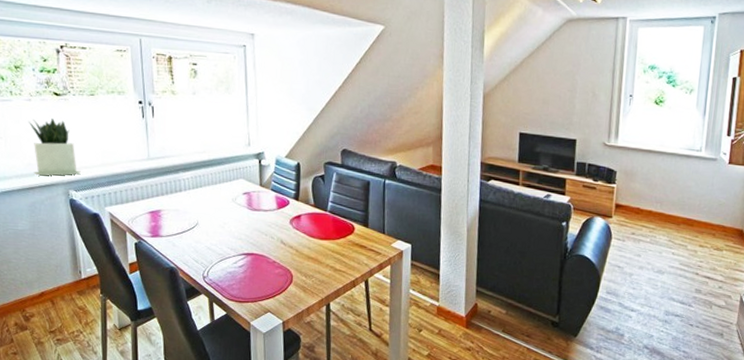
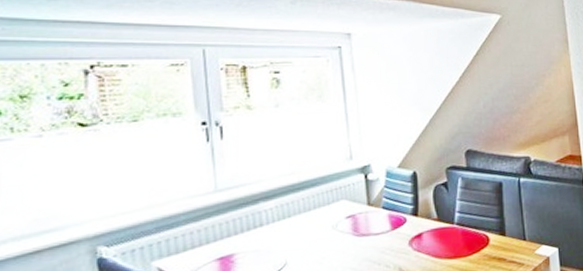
planter: present [28,119,81,177] -> none [36,156,116,234]

